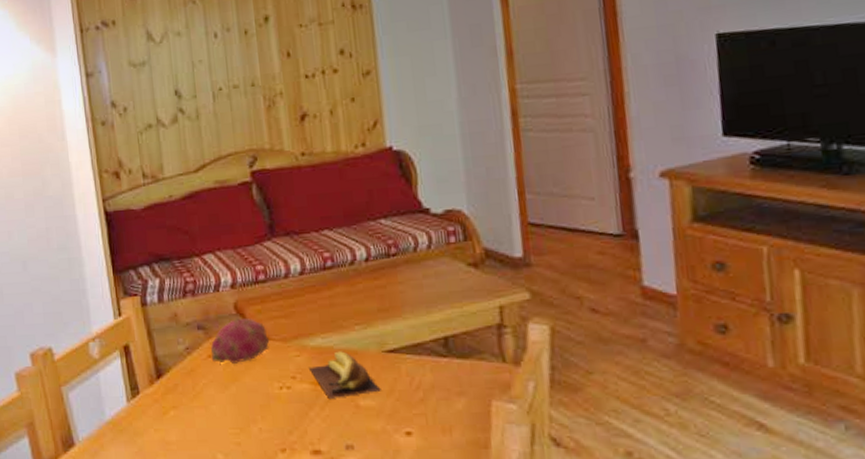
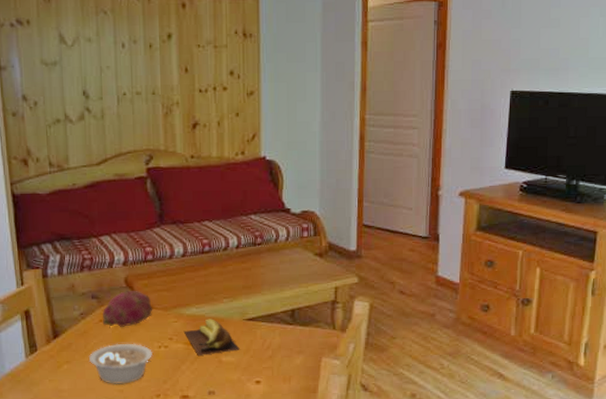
legume: none [197,383,273,435] -> present [88,343,152,384]

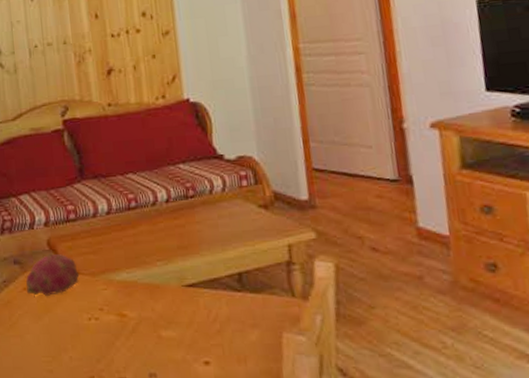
legume: present [88,343,152,384] -> none [13,314,82,363]
banana: present [183,319,240,355] -> none [115,285,181,329]

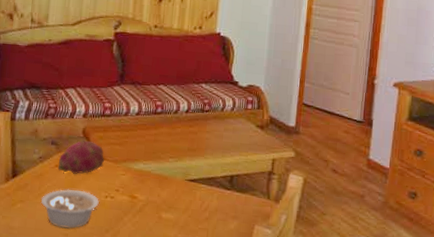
legume: none [13,314,82,363] -> present [40,189,99,229]

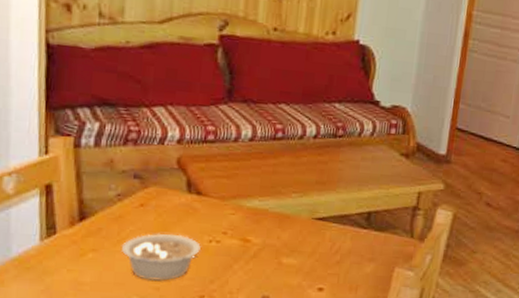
fruit: present [57,140,105,174] -> none [143,172,208,215]

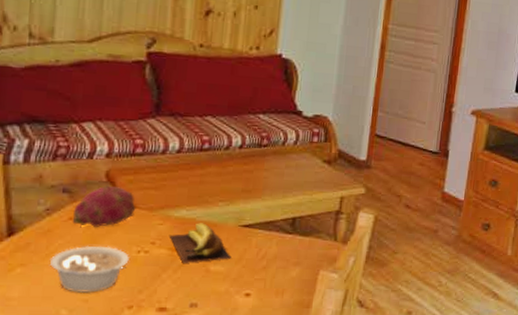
fruit: none [143,172,208,215] -> present [72,185,136,227]
banana: none [241,214,304,255] -> present [169,223,231,263]

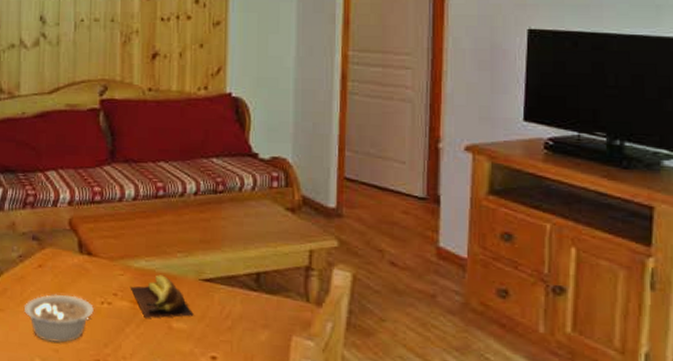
fruit: present [72,185,136,227] -> none [41,233,98,276]

